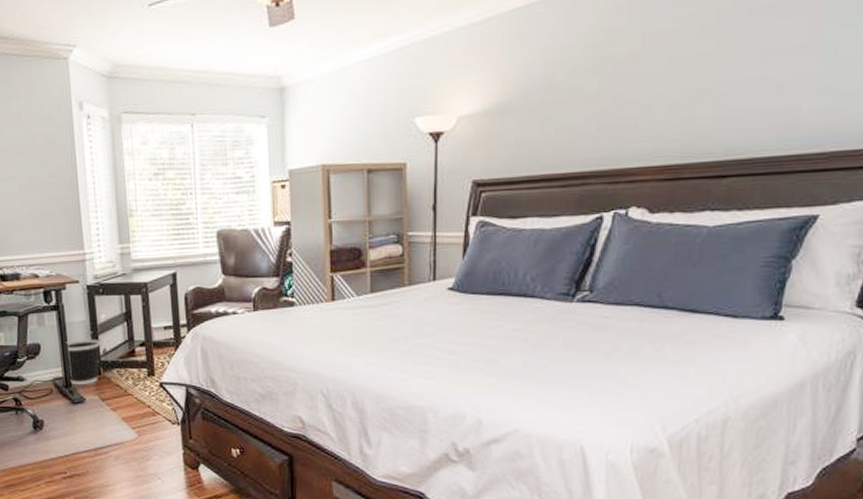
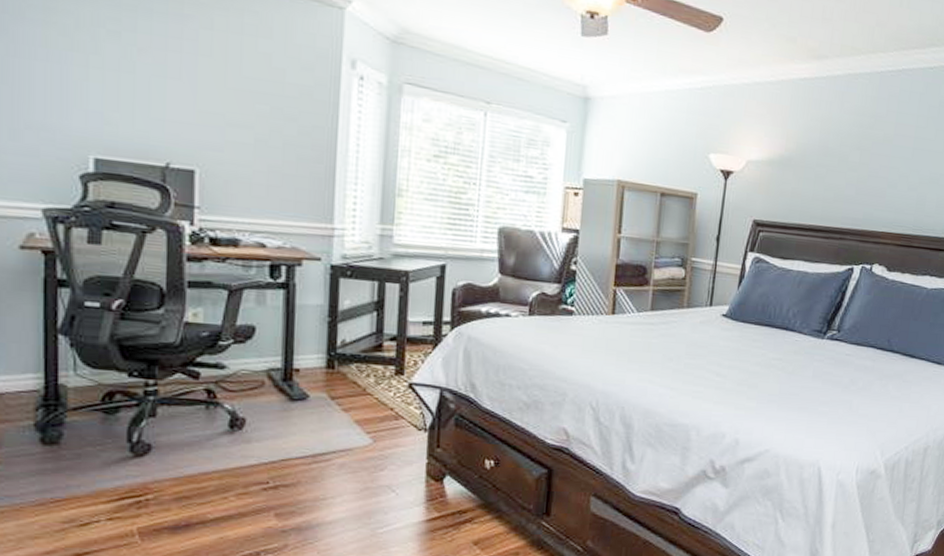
wastebasket: present [65,339,101,386] -> none [289,326,339,380]

